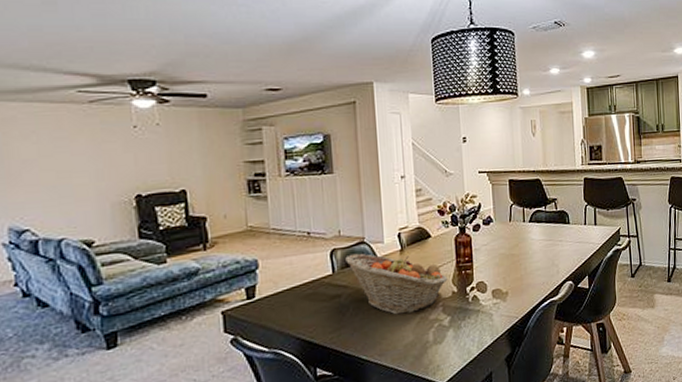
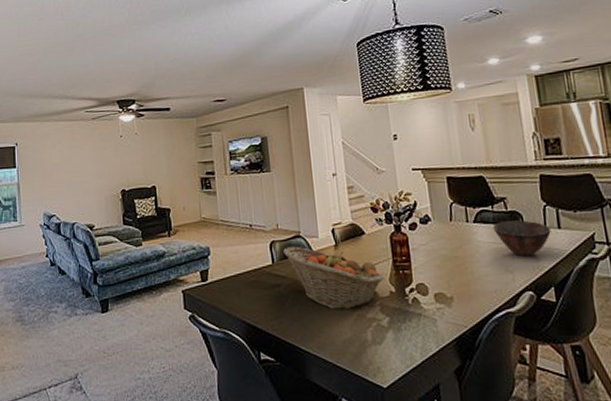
bowl: none [544,218,589,251] -> present [492,220,551,257]

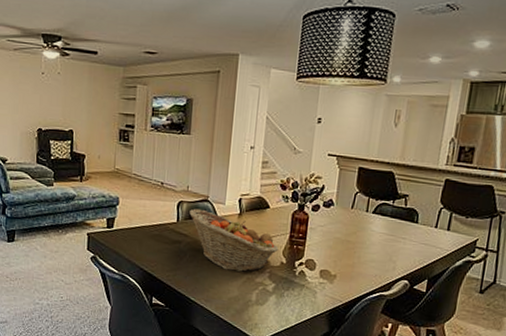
bowl: present [492,220,551,257] -> none [388,216,440,251]

